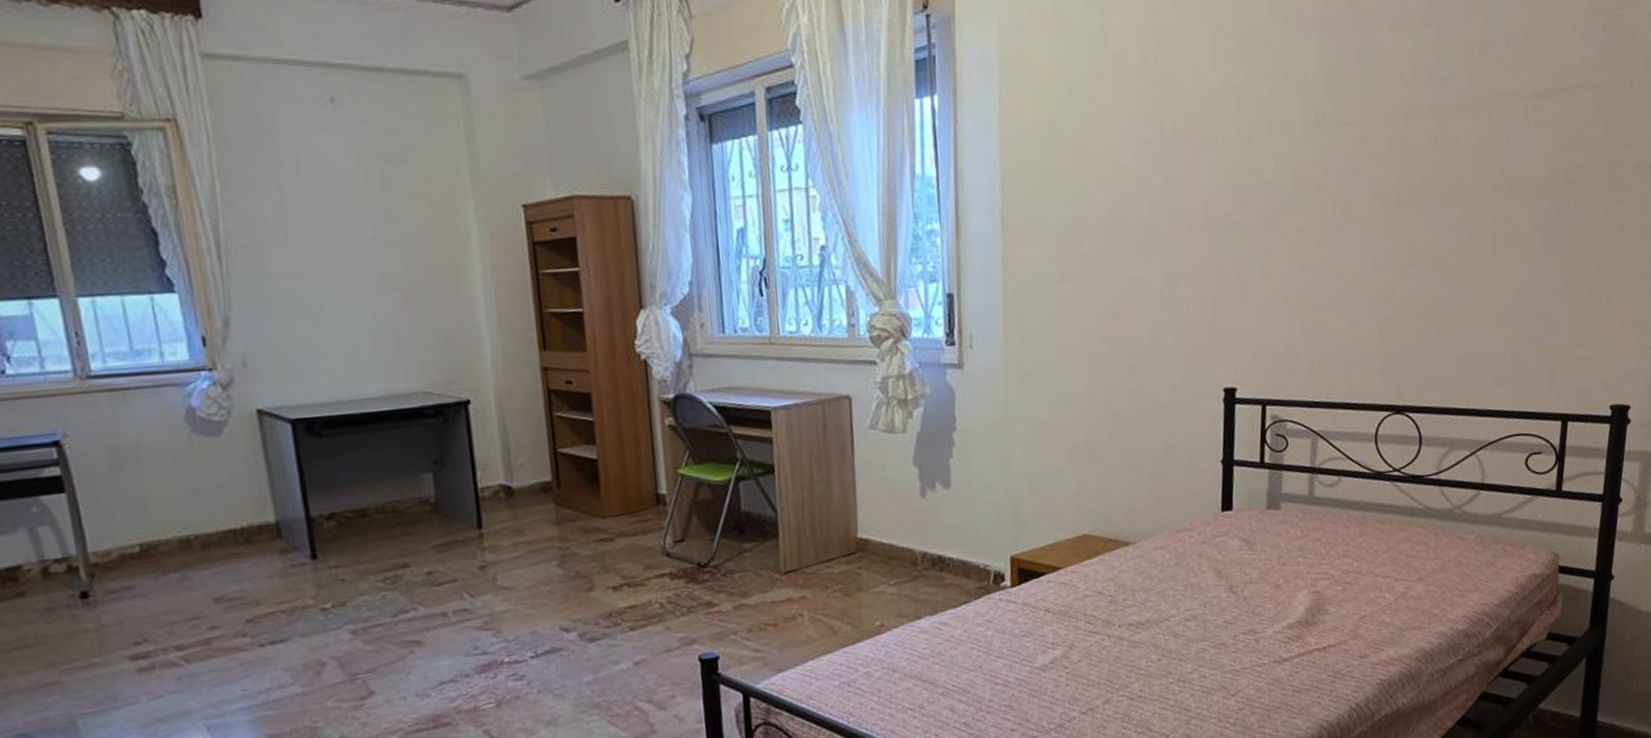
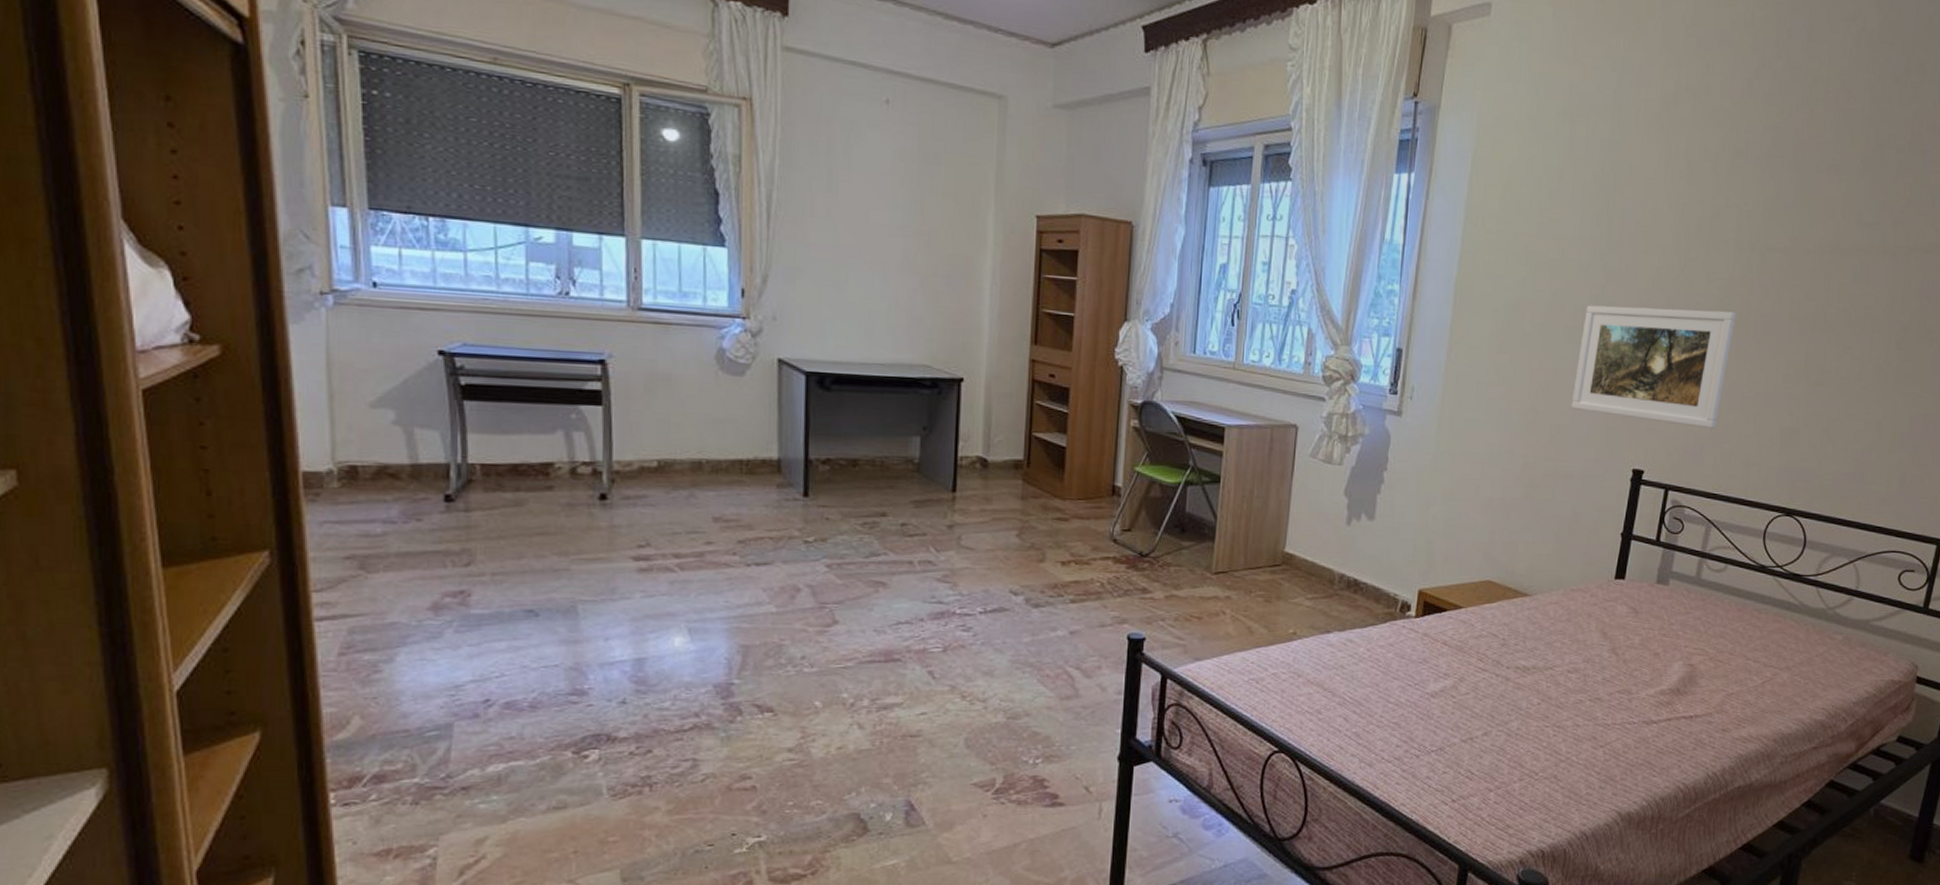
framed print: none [1146,199,1313,333] -> present [1571,305,1736,429]

